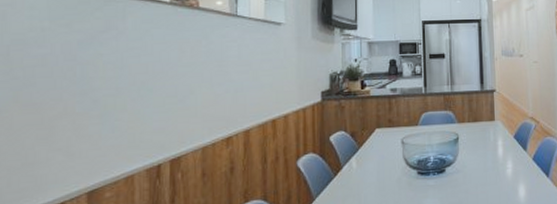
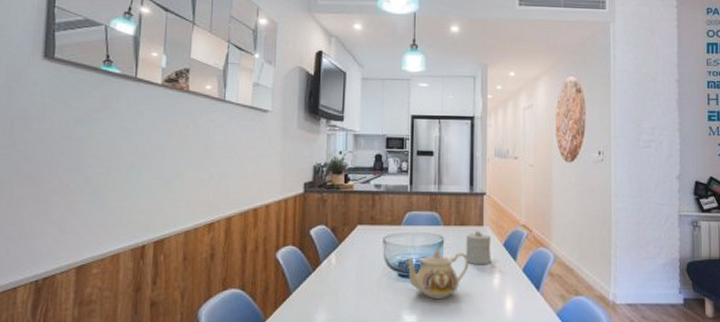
teapot: none [424,145,483,193] -> present [405,249,469,300]
candle: none [479,125,504,158] -> present [466,230,491,265]

